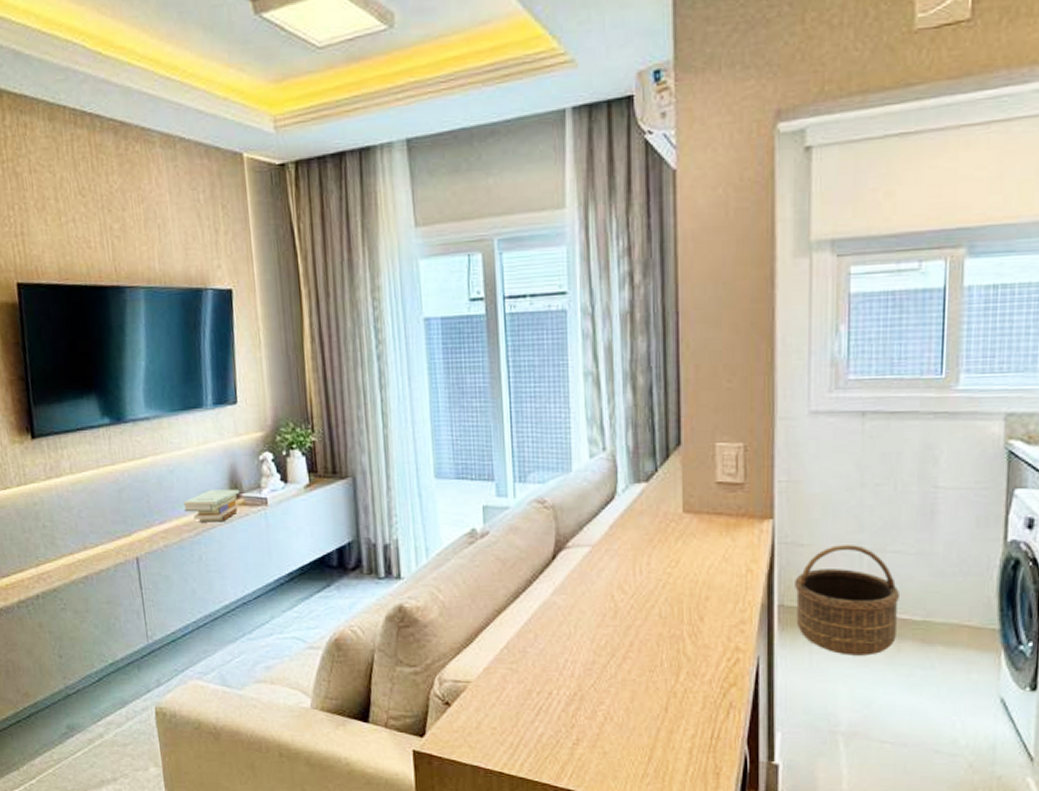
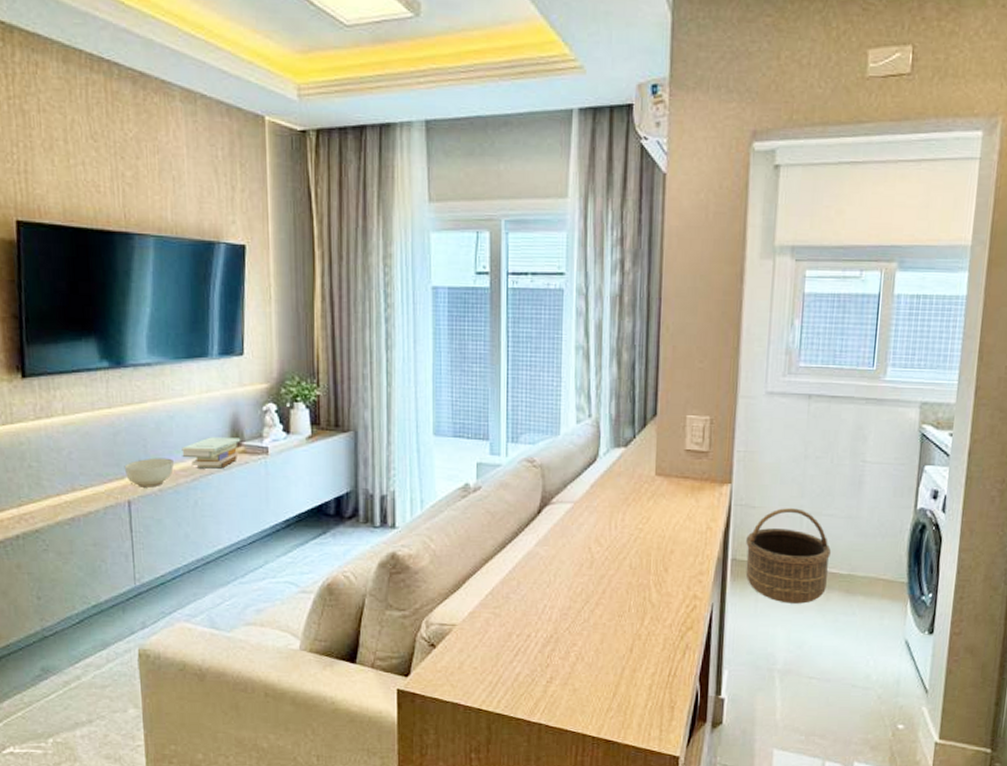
bowl: none [130,513,178,544] -> present [124,457,175,487]

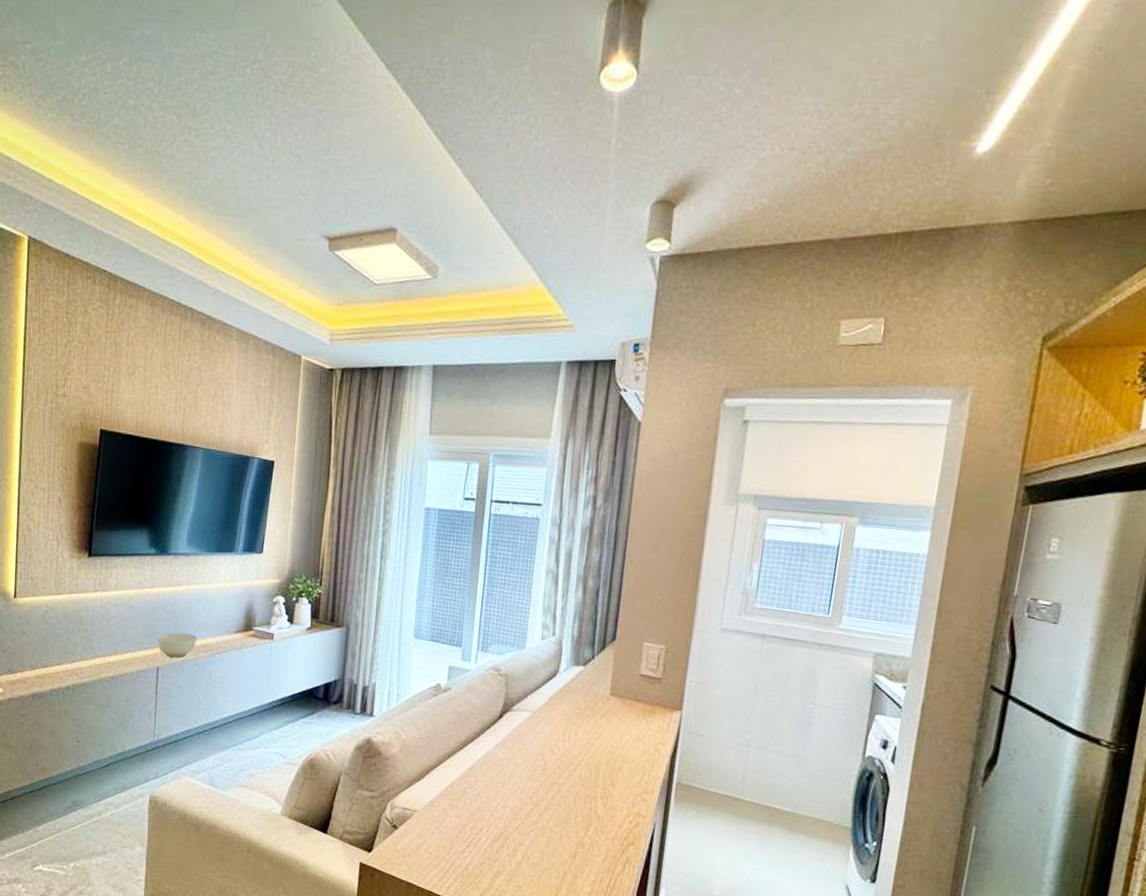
books: present [182,437,241,469] -> none [204,620,253,648]
basket: present [745,508,832,604] -> none [689,739,776,835]

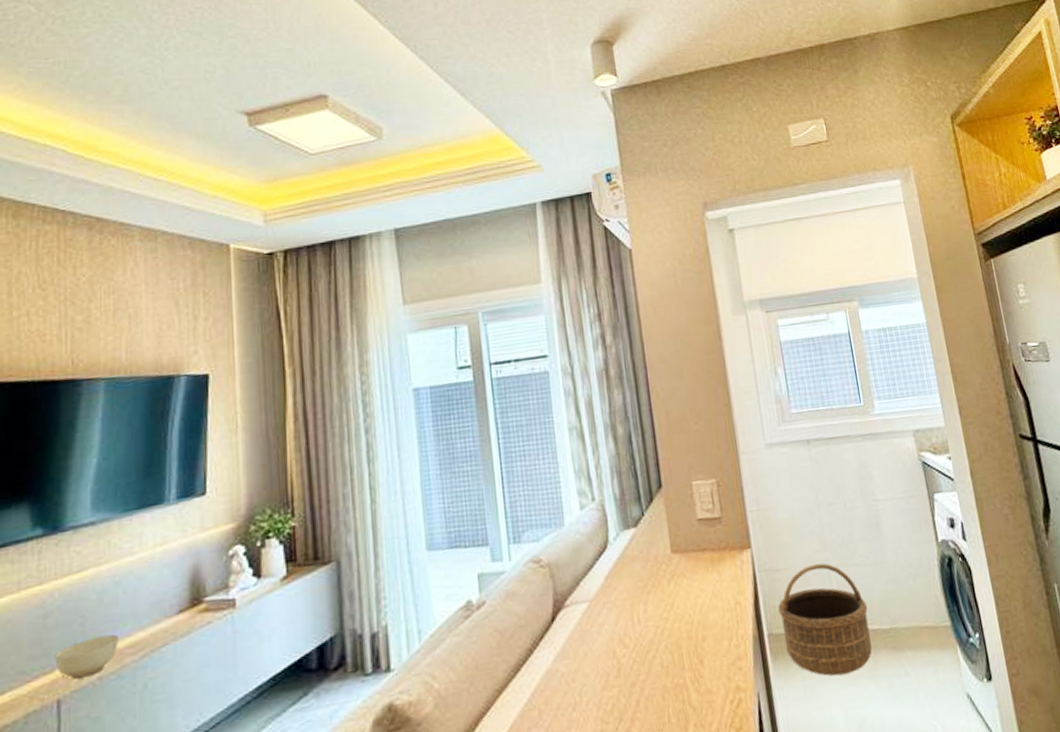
basket: none [689,739,776,835] -> present [778,563,872,676]

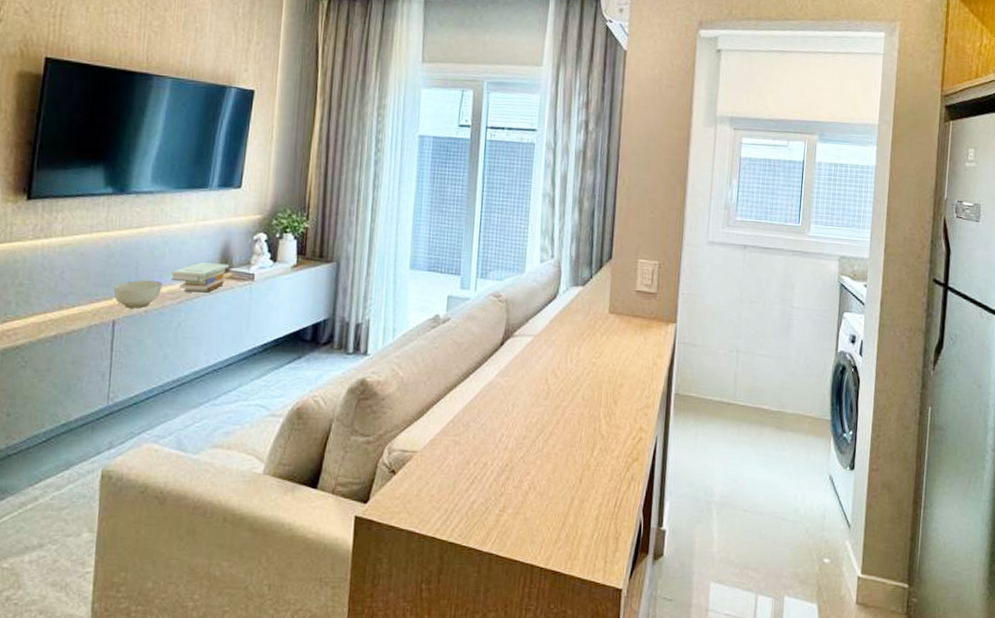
books: none [129,593,203,641] -> present [171,262,230,293]
basket: present [778,563,872,676] -> none [687,347,764,438]

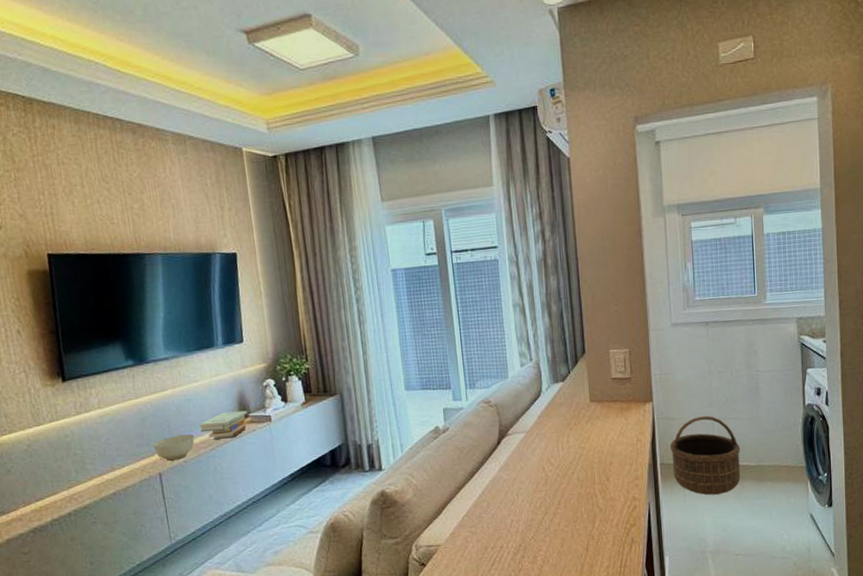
basket: none [687,347,764,438] -> present [670,416,741,495]

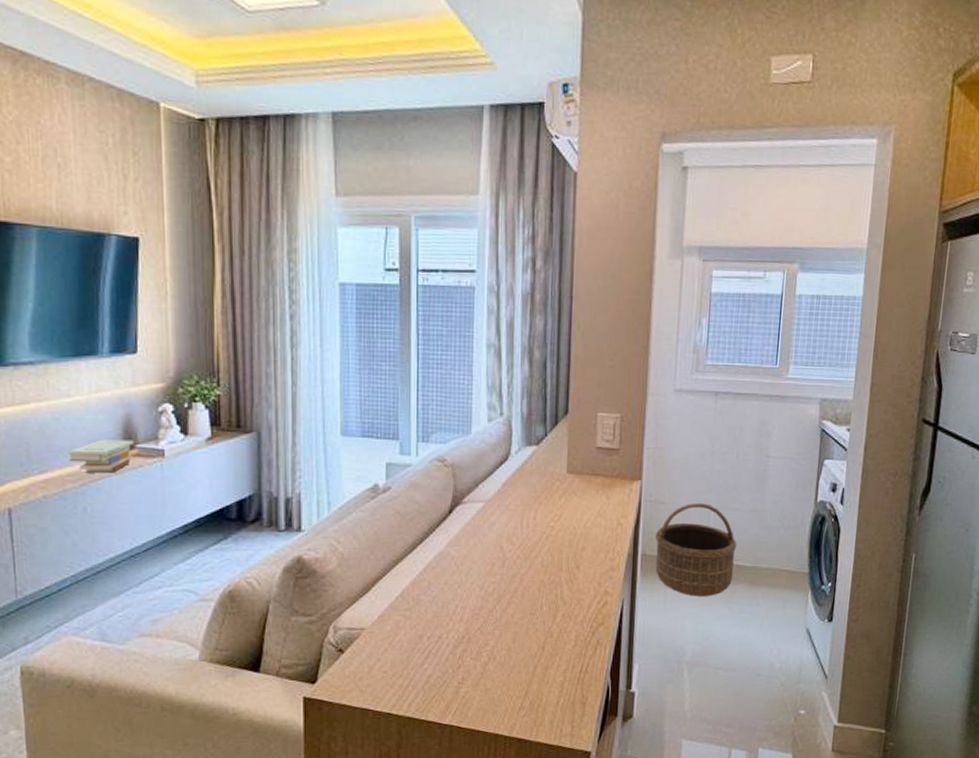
bowl: present [153,434,195,461] -> none [4,462,61,494]

